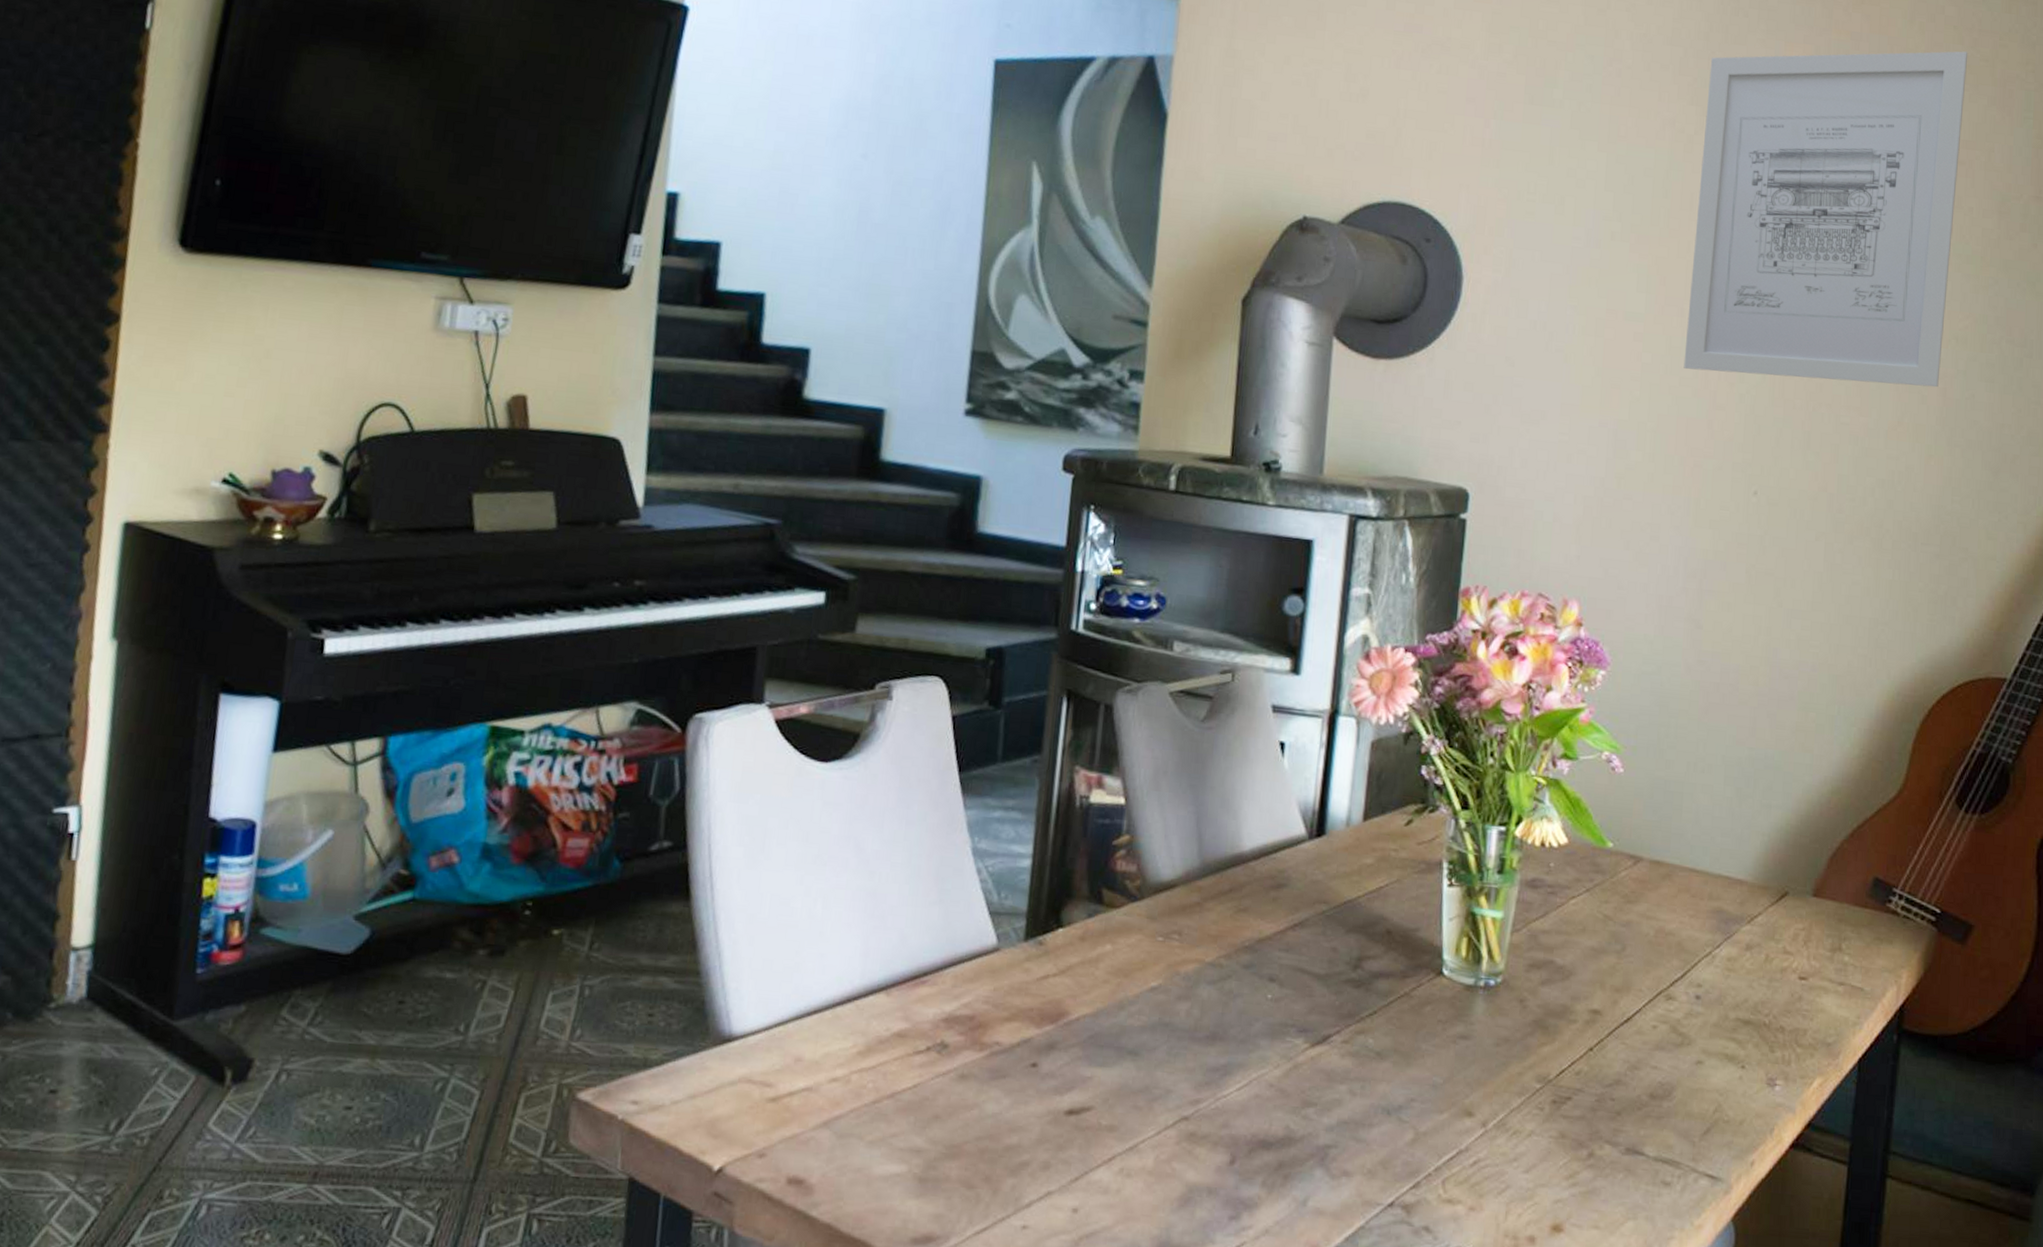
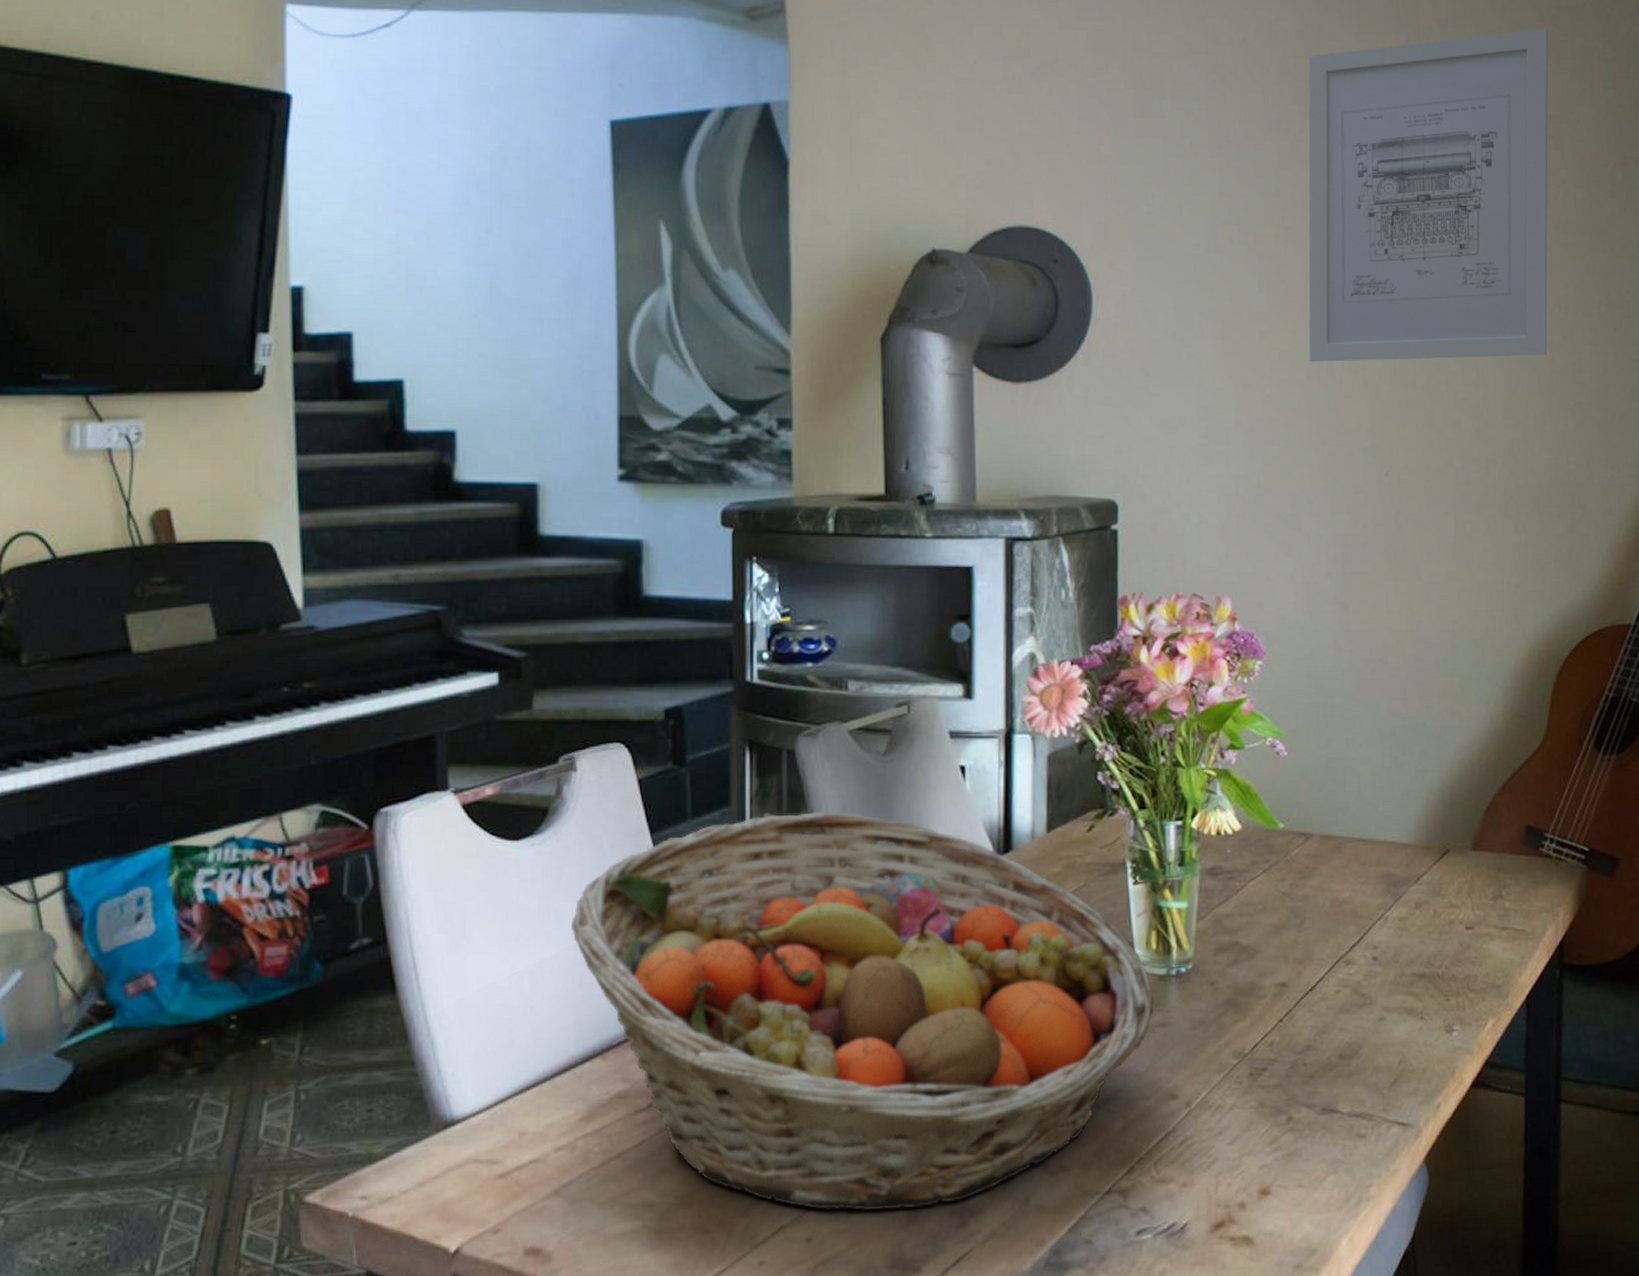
fruit basket: none [870,768,1458,1193] -> present [572,811,1154,1211]

